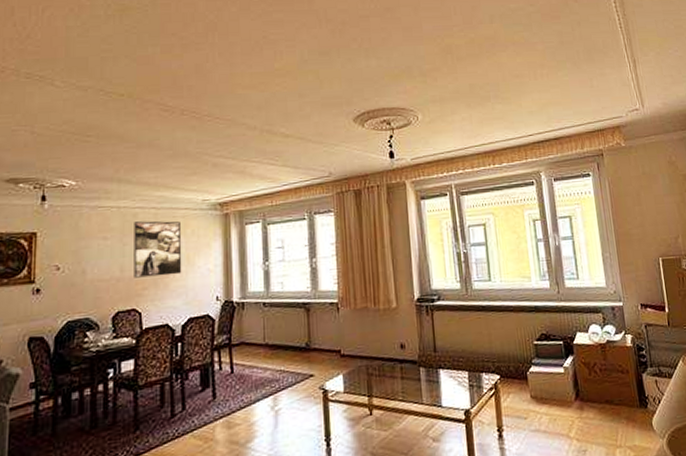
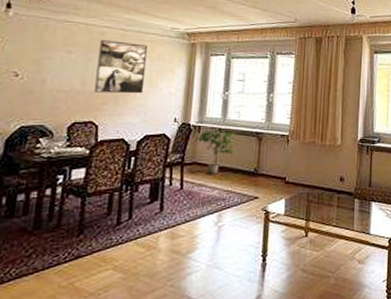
potted plant: none [240,302,283,355] -> present [195,129,236,175]

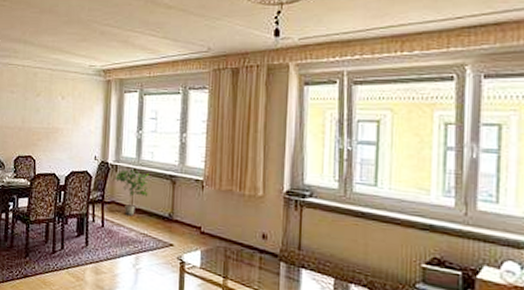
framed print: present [94,40,148,94] -> none [31,80,71,131]

